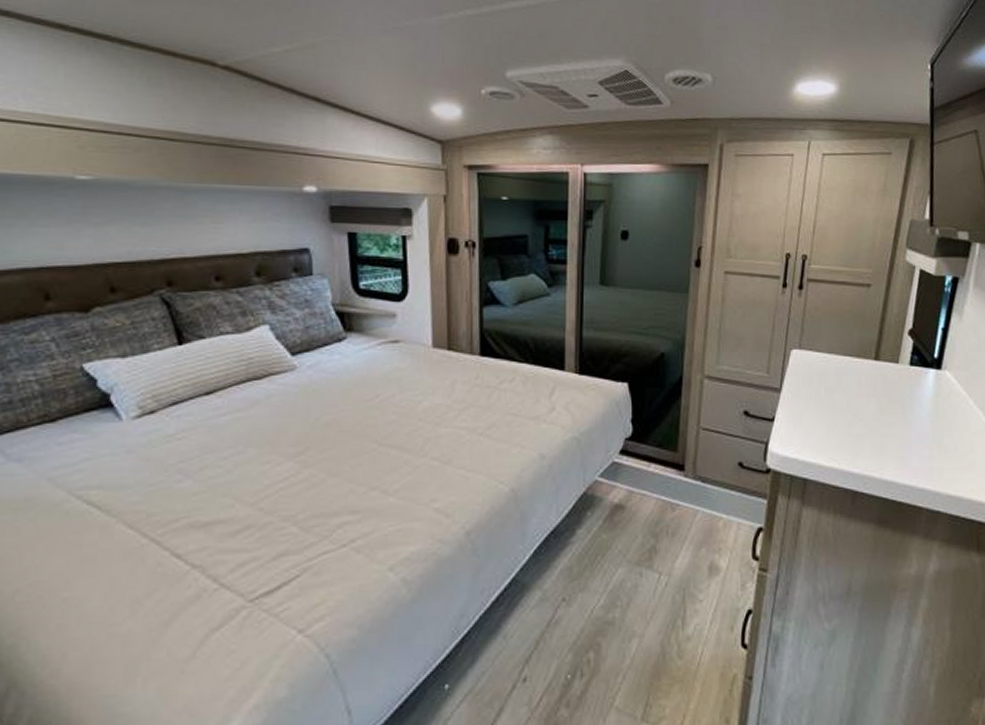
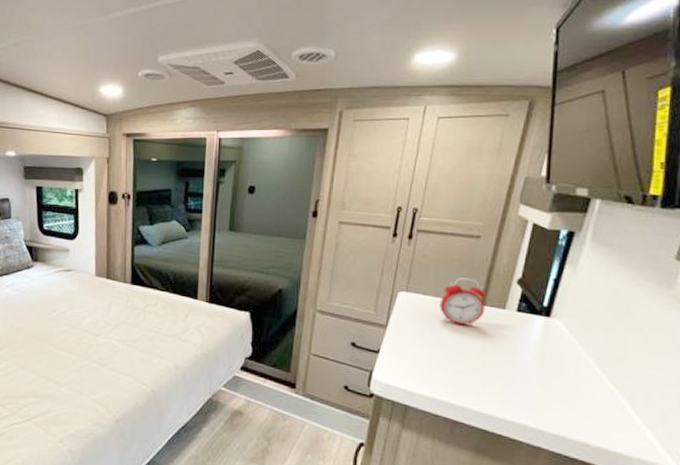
alarm clock: none [834,331,880,384] -> present [440,278,487,326]

